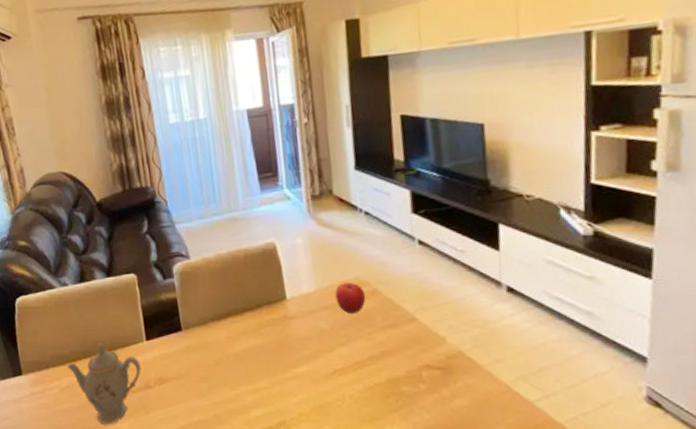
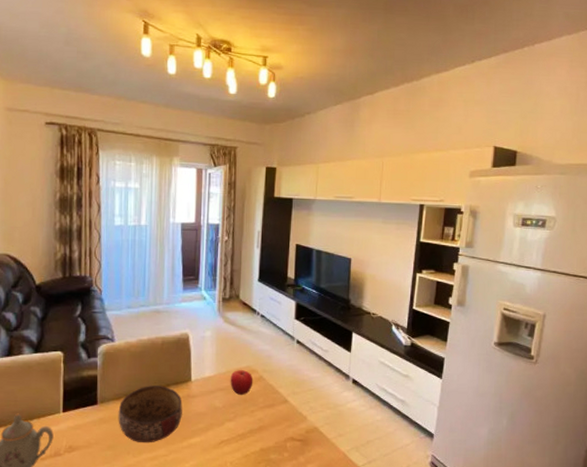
bowl: none [206,307,282,374] -> present [118,386,182,443]

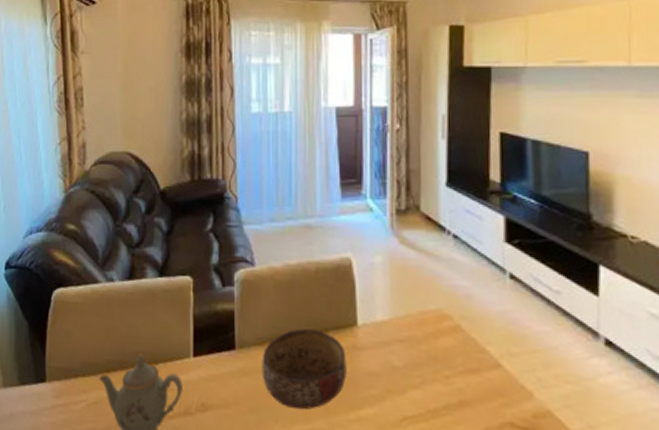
fruit: present [230,370,253,395] -> none [412,314,447,351]

